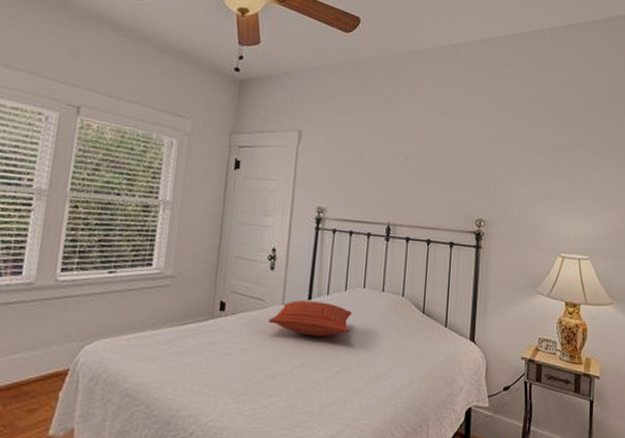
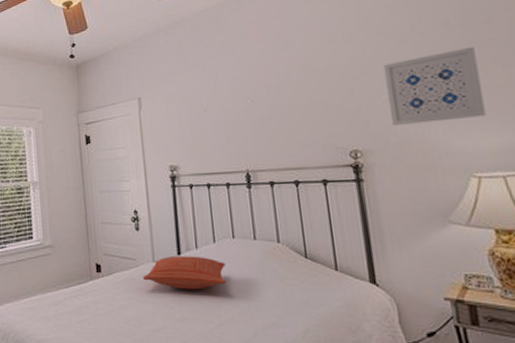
wall art: none [512,146,579,207] -> present [383,46,487,125]

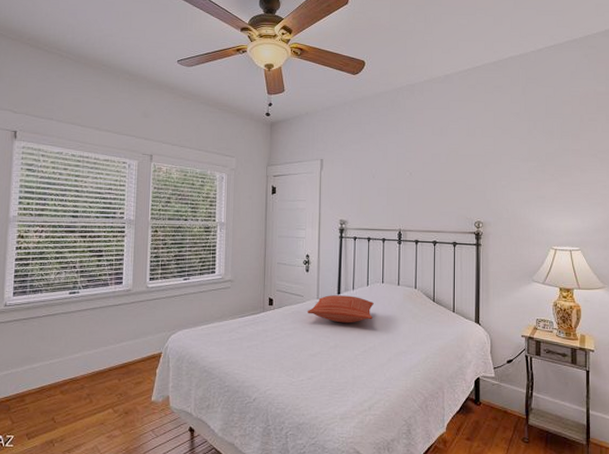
wall art: present [383,46,487,125] -> none [506,153,566,206]

